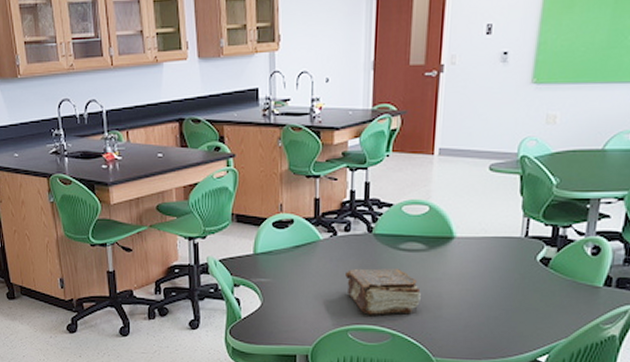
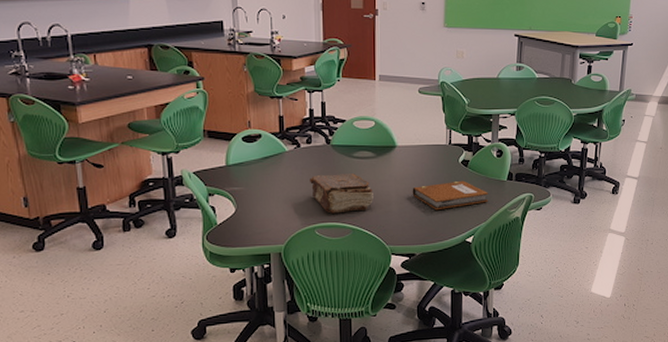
notebook: none [470,283,575,320] -> present [412,180,489,211]

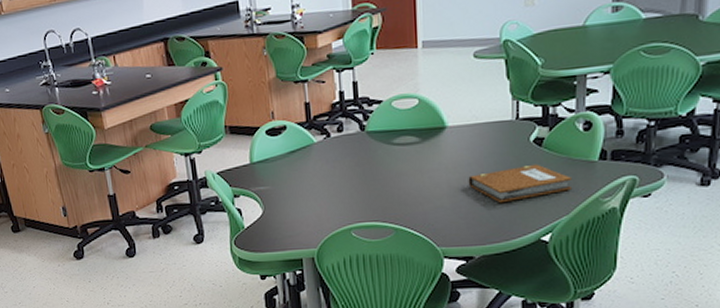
book: present [310,174,373,214] -> none [343,164,419,212]

